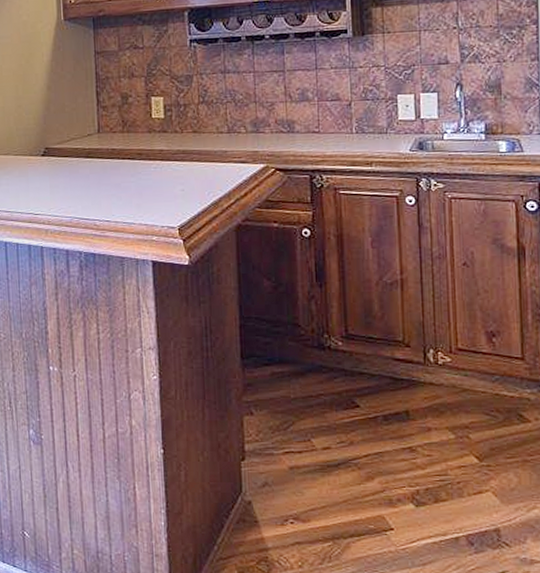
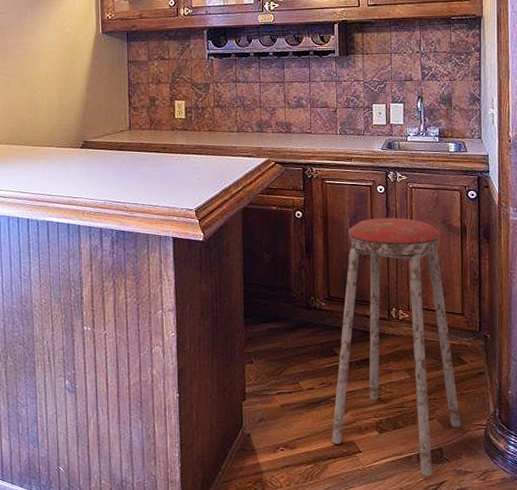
music stool: none [354,236,525,565] -> present [331,217,461,477]

